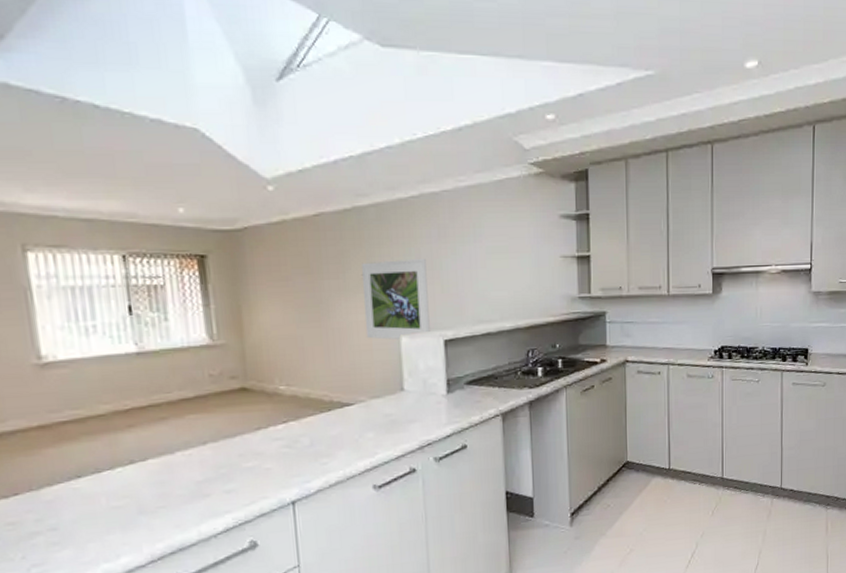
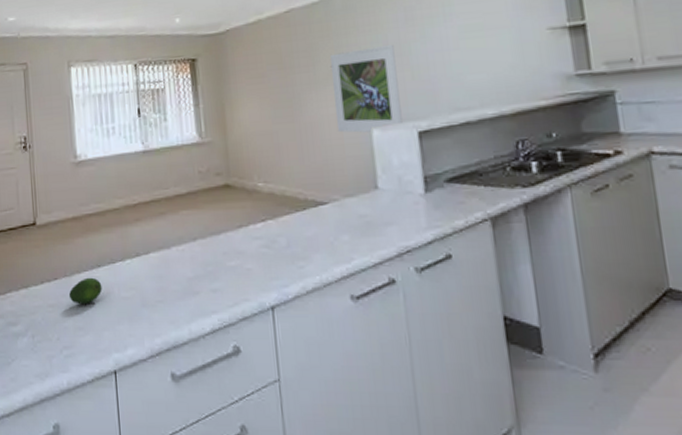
fruit: none [36,489,85,519] -> present [68,277,103,305]

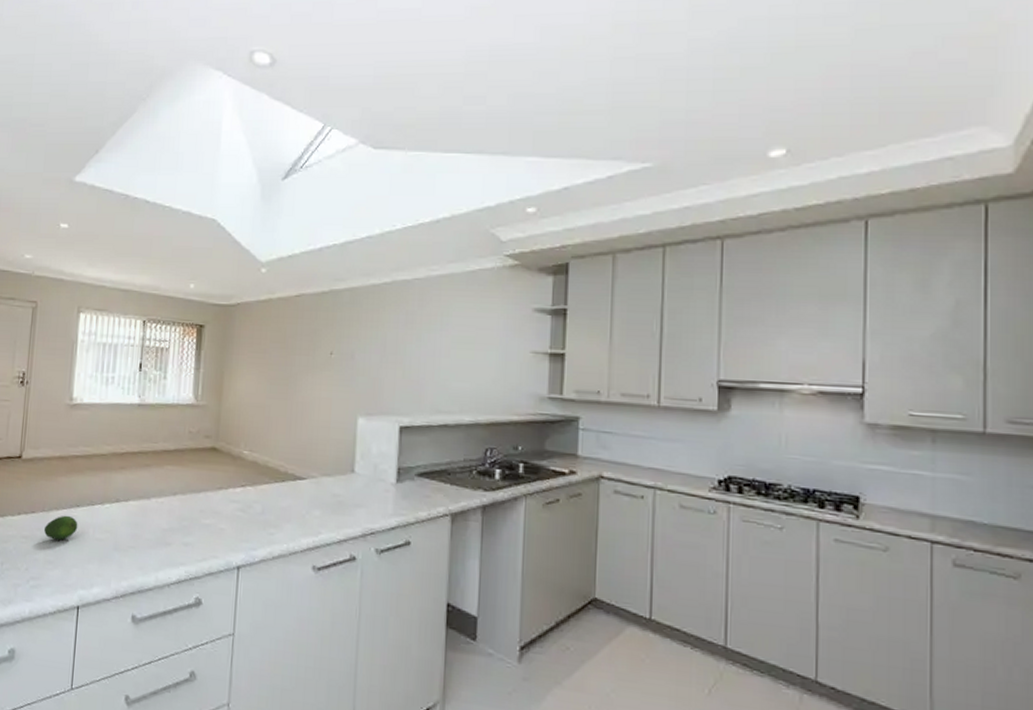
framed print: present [330,45,403,133] -> none [326,342,391,421]

